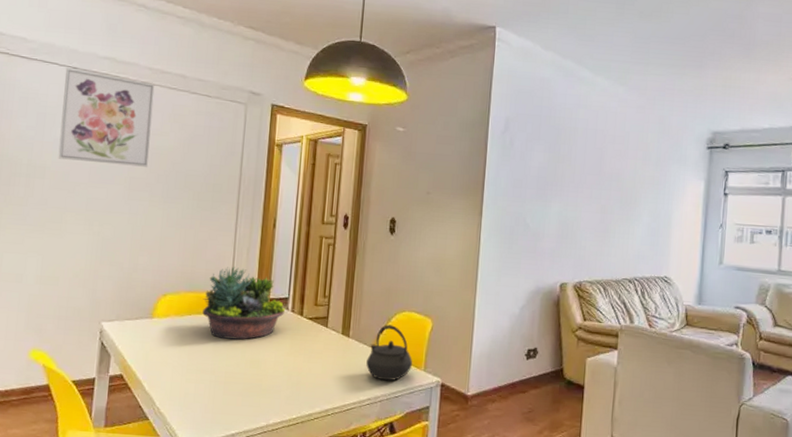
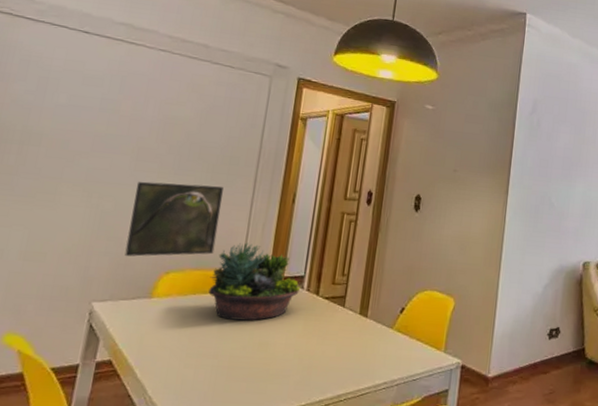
wall art: present [58,68,155,167] -> none [58,32,174,137]
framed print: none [126,209,209,280] -> present [124,181,223,257]
kettle: present [366,325,413,381] -> none [384,304,433,364]

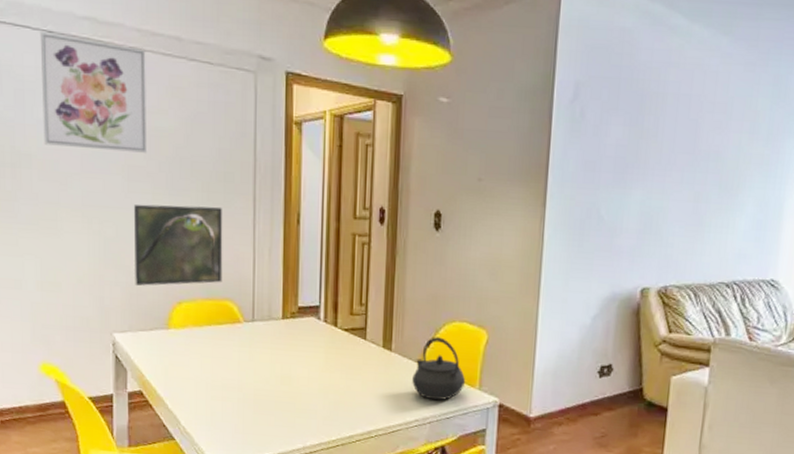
wall art: none [58,32,174,137] -> present [40,32,146,153]
succulent planter: present [208,242,301,321] -> none [222,269,317,354]
kettle: none [384,304,433,364] -> present [412,337,466,401]

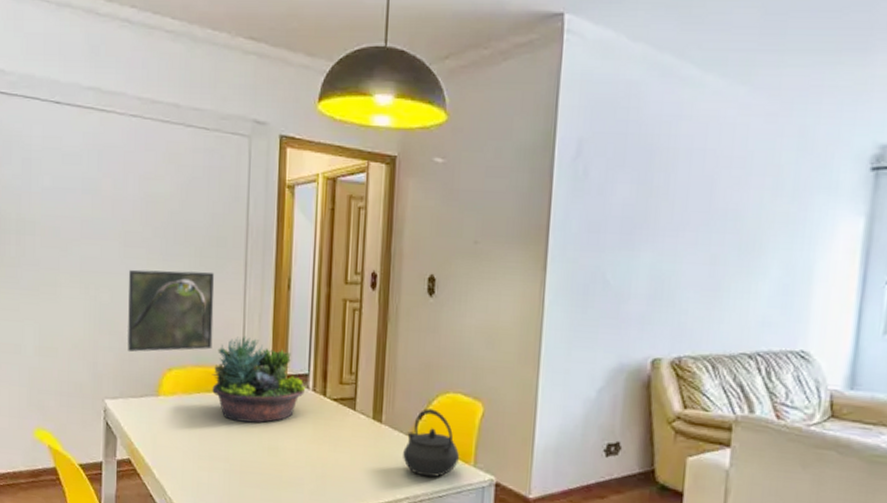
wall art: present [40,32,146,153] -> none [47,103,146,219]
succulent planter: none [222,269,317,354] -> present [211,336,306,423]

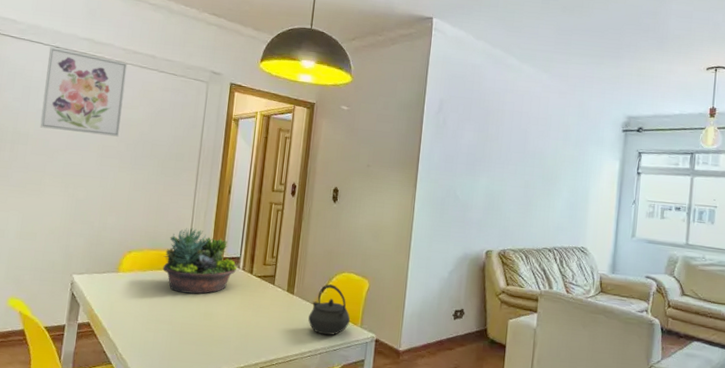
wall art: none [47,103,146,219] -> present [39,47,128,137]
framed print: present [127,269,215,352] -> none [96,174,172,238]

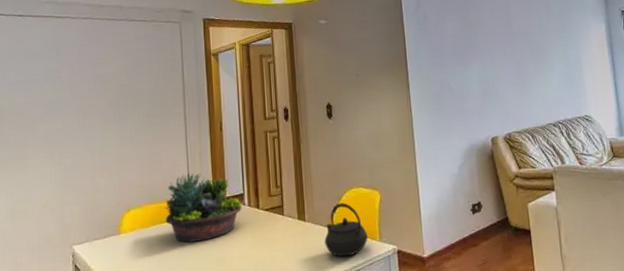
wall art: present [39,47,128,137] -> none [12,16,97,101]

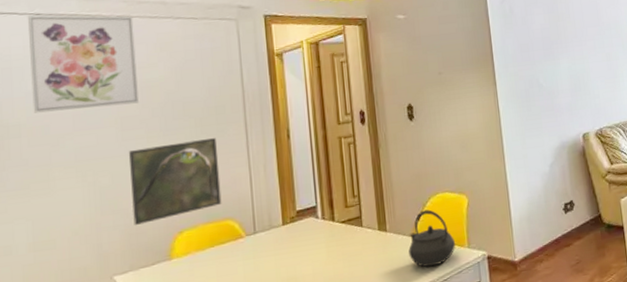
wall art: none [12,16,97,101] -> present [27,15,139,113]
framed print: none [87,127,163,202] -> present [128,137,222,225]
succulent planter: present [164,172,243,243] -> none [224,186,316,264]

